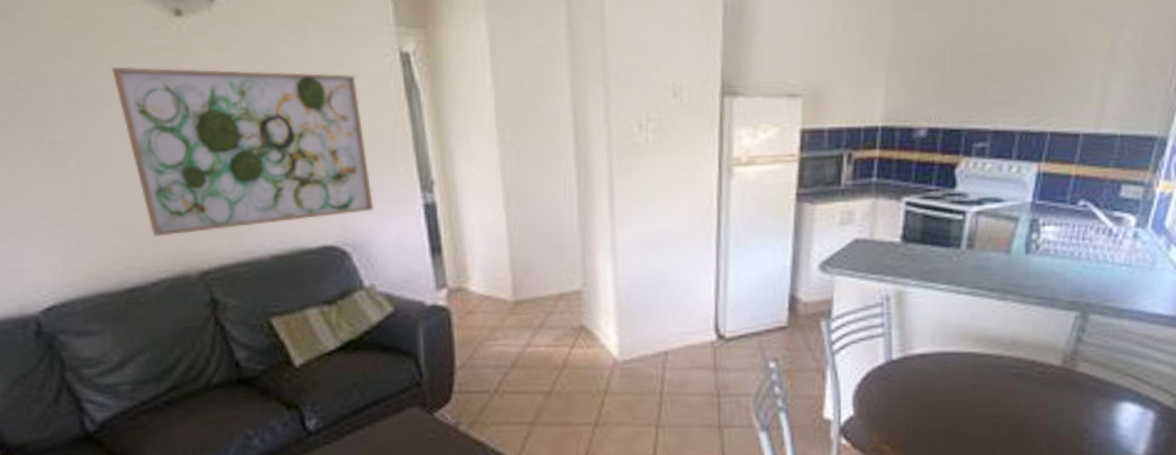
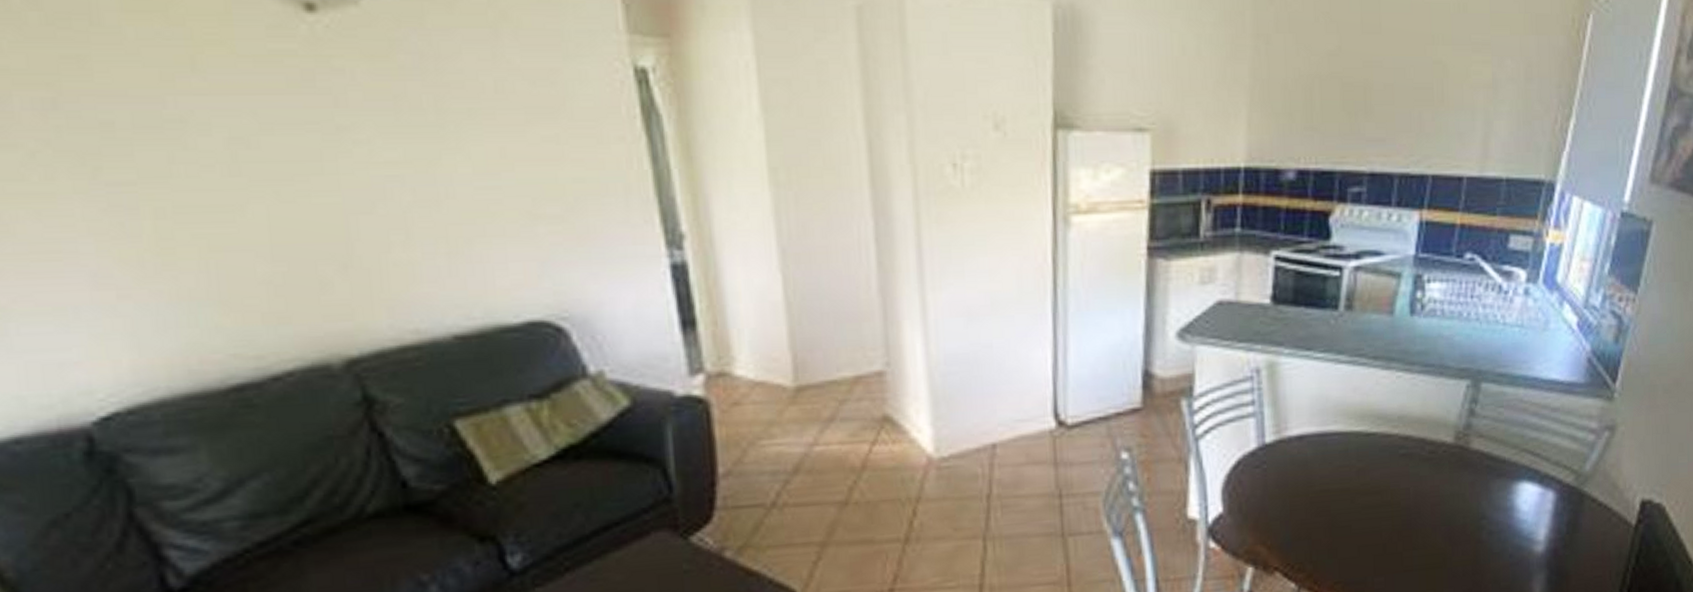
wall art: present [112,66,374,237] -> none [207,79,601,313]

